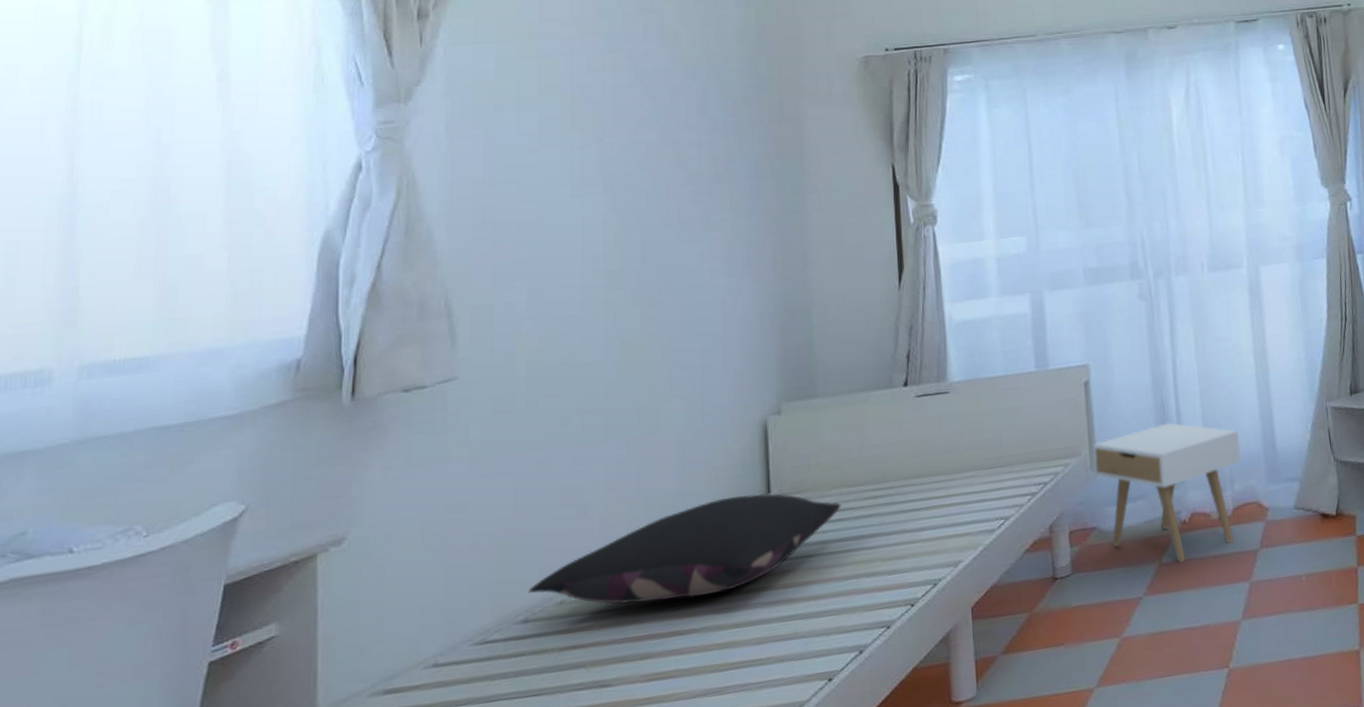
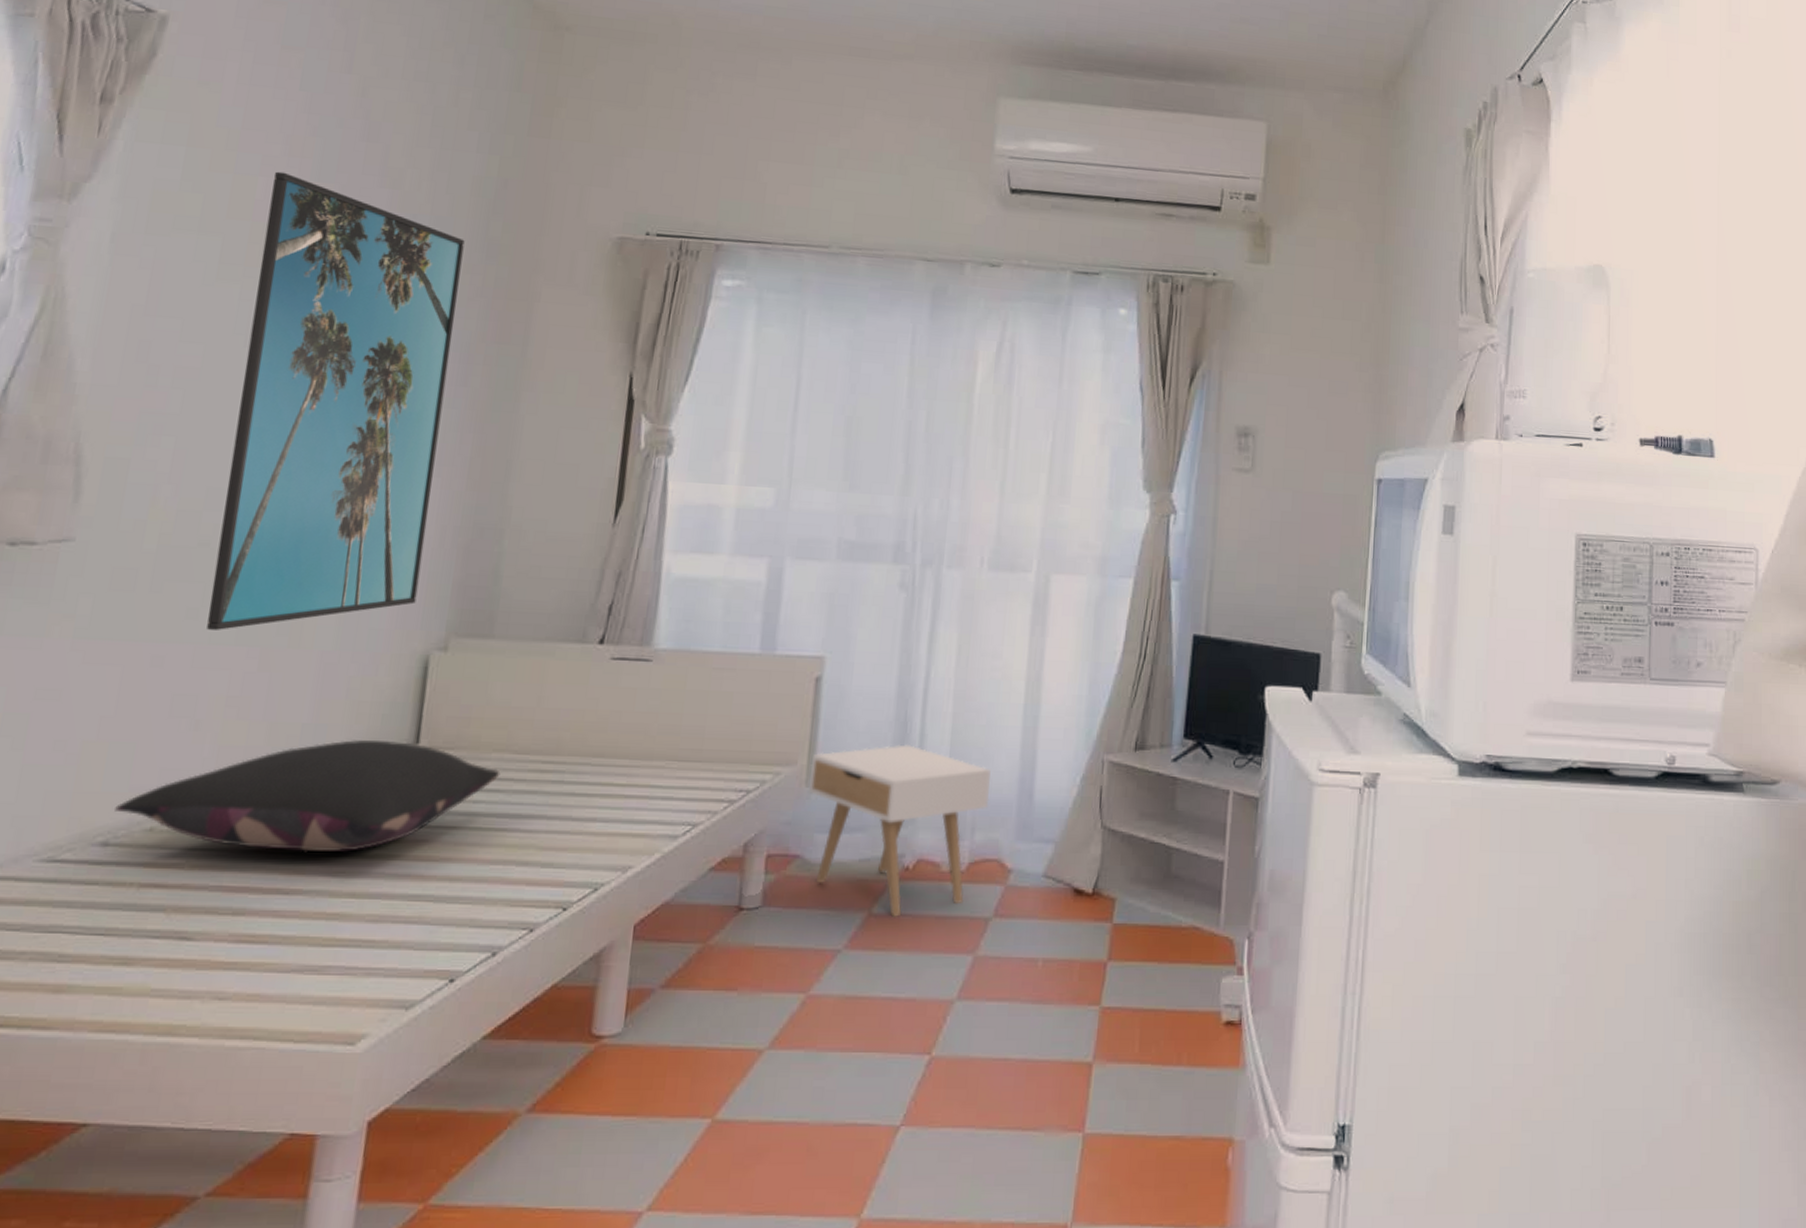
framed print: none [572,50,748,432] -> present [207,171,465,630]

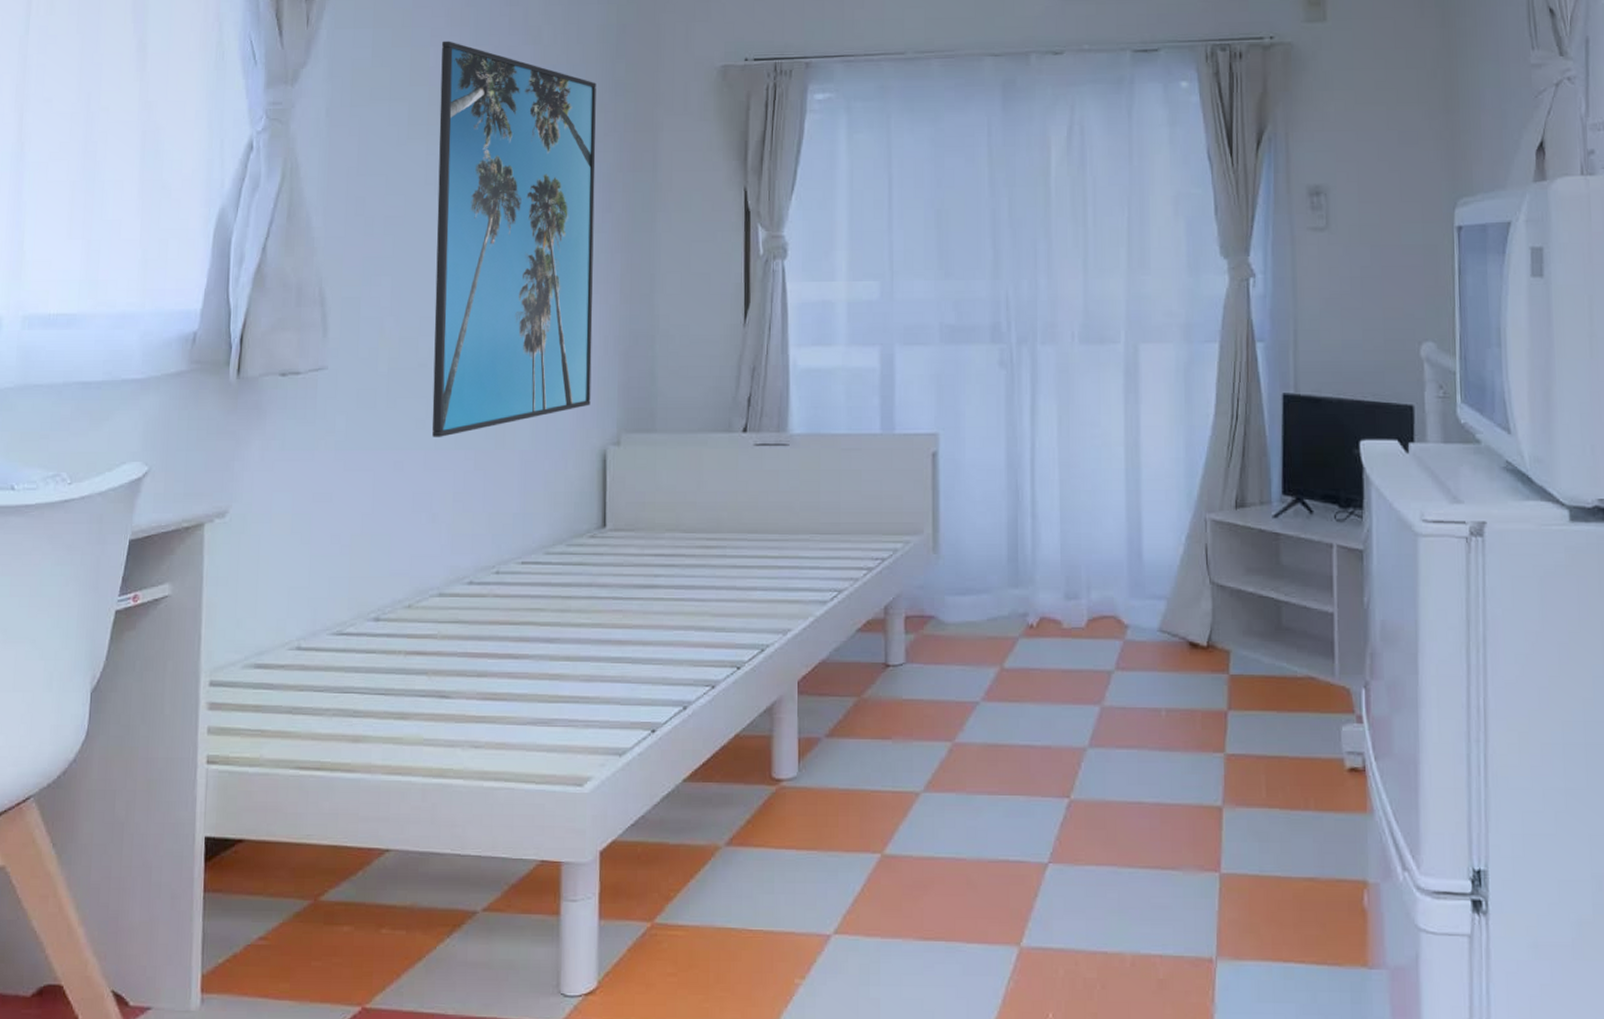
pillow: present [115,740,501,852] -> none [381,526,674,623]
nightstand: present [809,744,991,919] -> none [936,511,1101,673]

